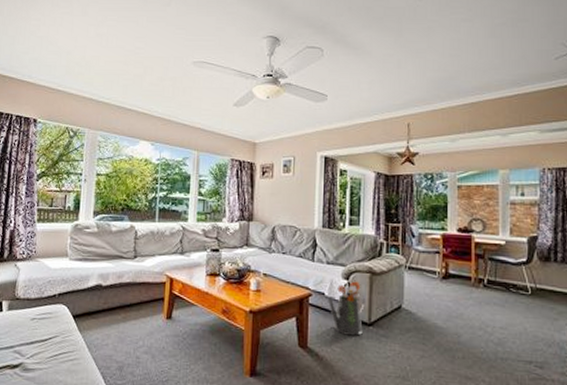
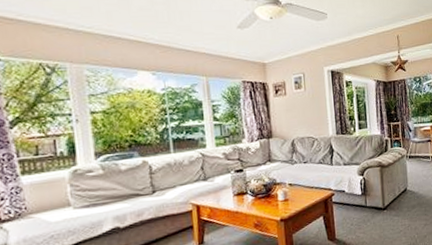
watering can: present [328,281,365,336] -> none [349,175,379,222]

